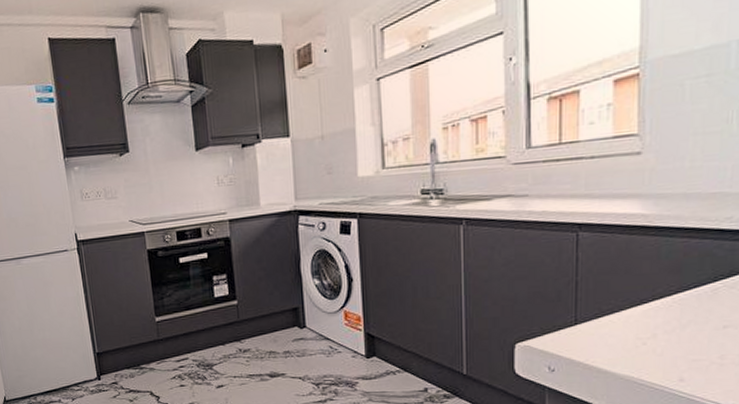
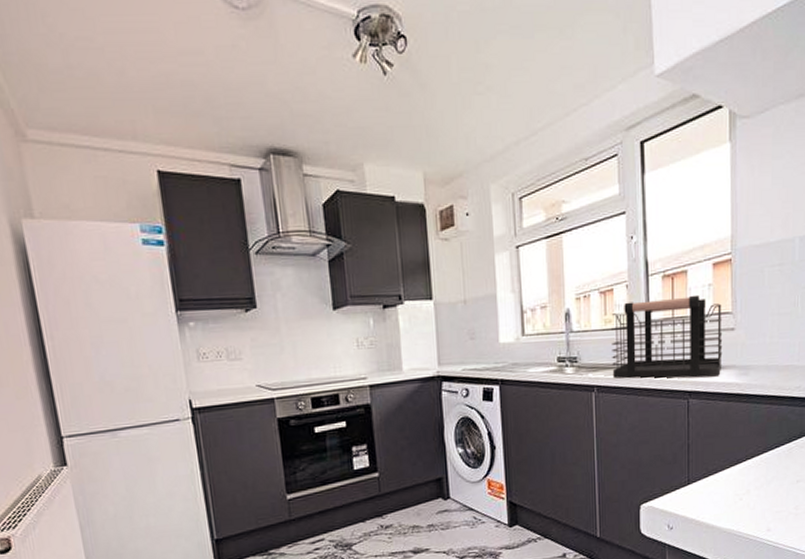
dish rack: none [484,116,626,212] -> present [611,294,723,380]

